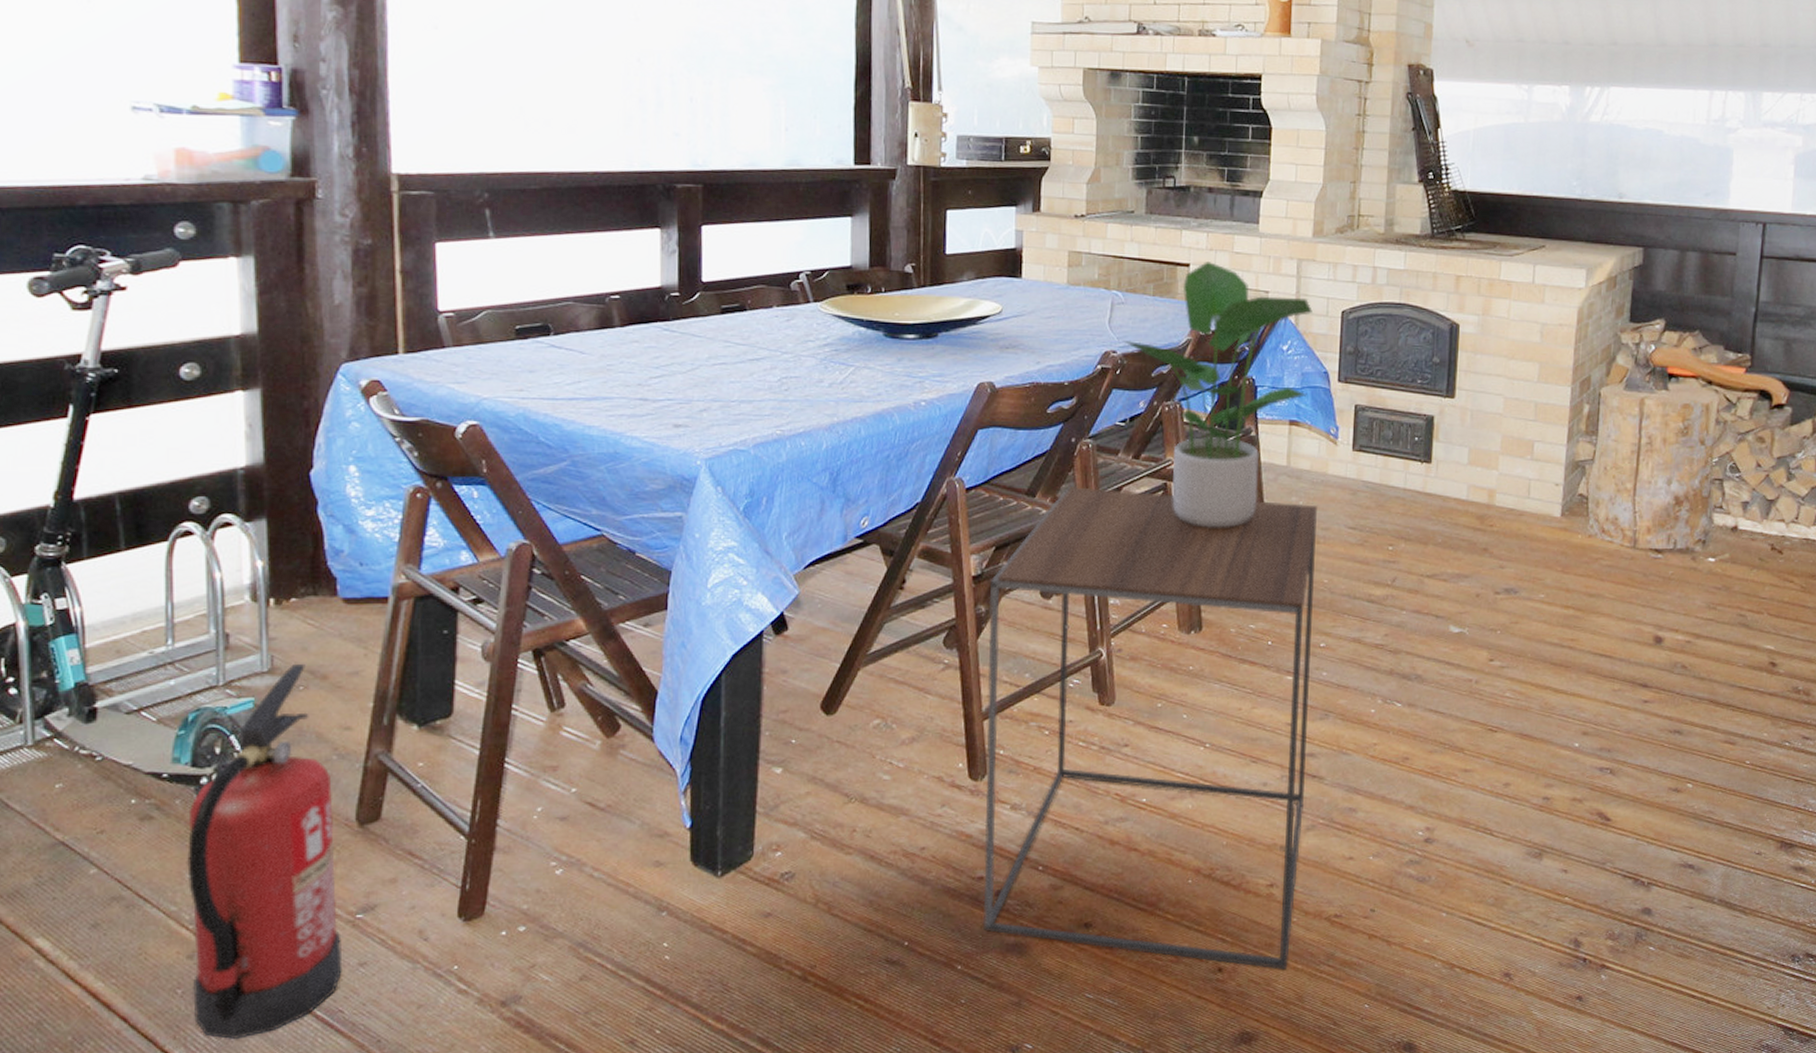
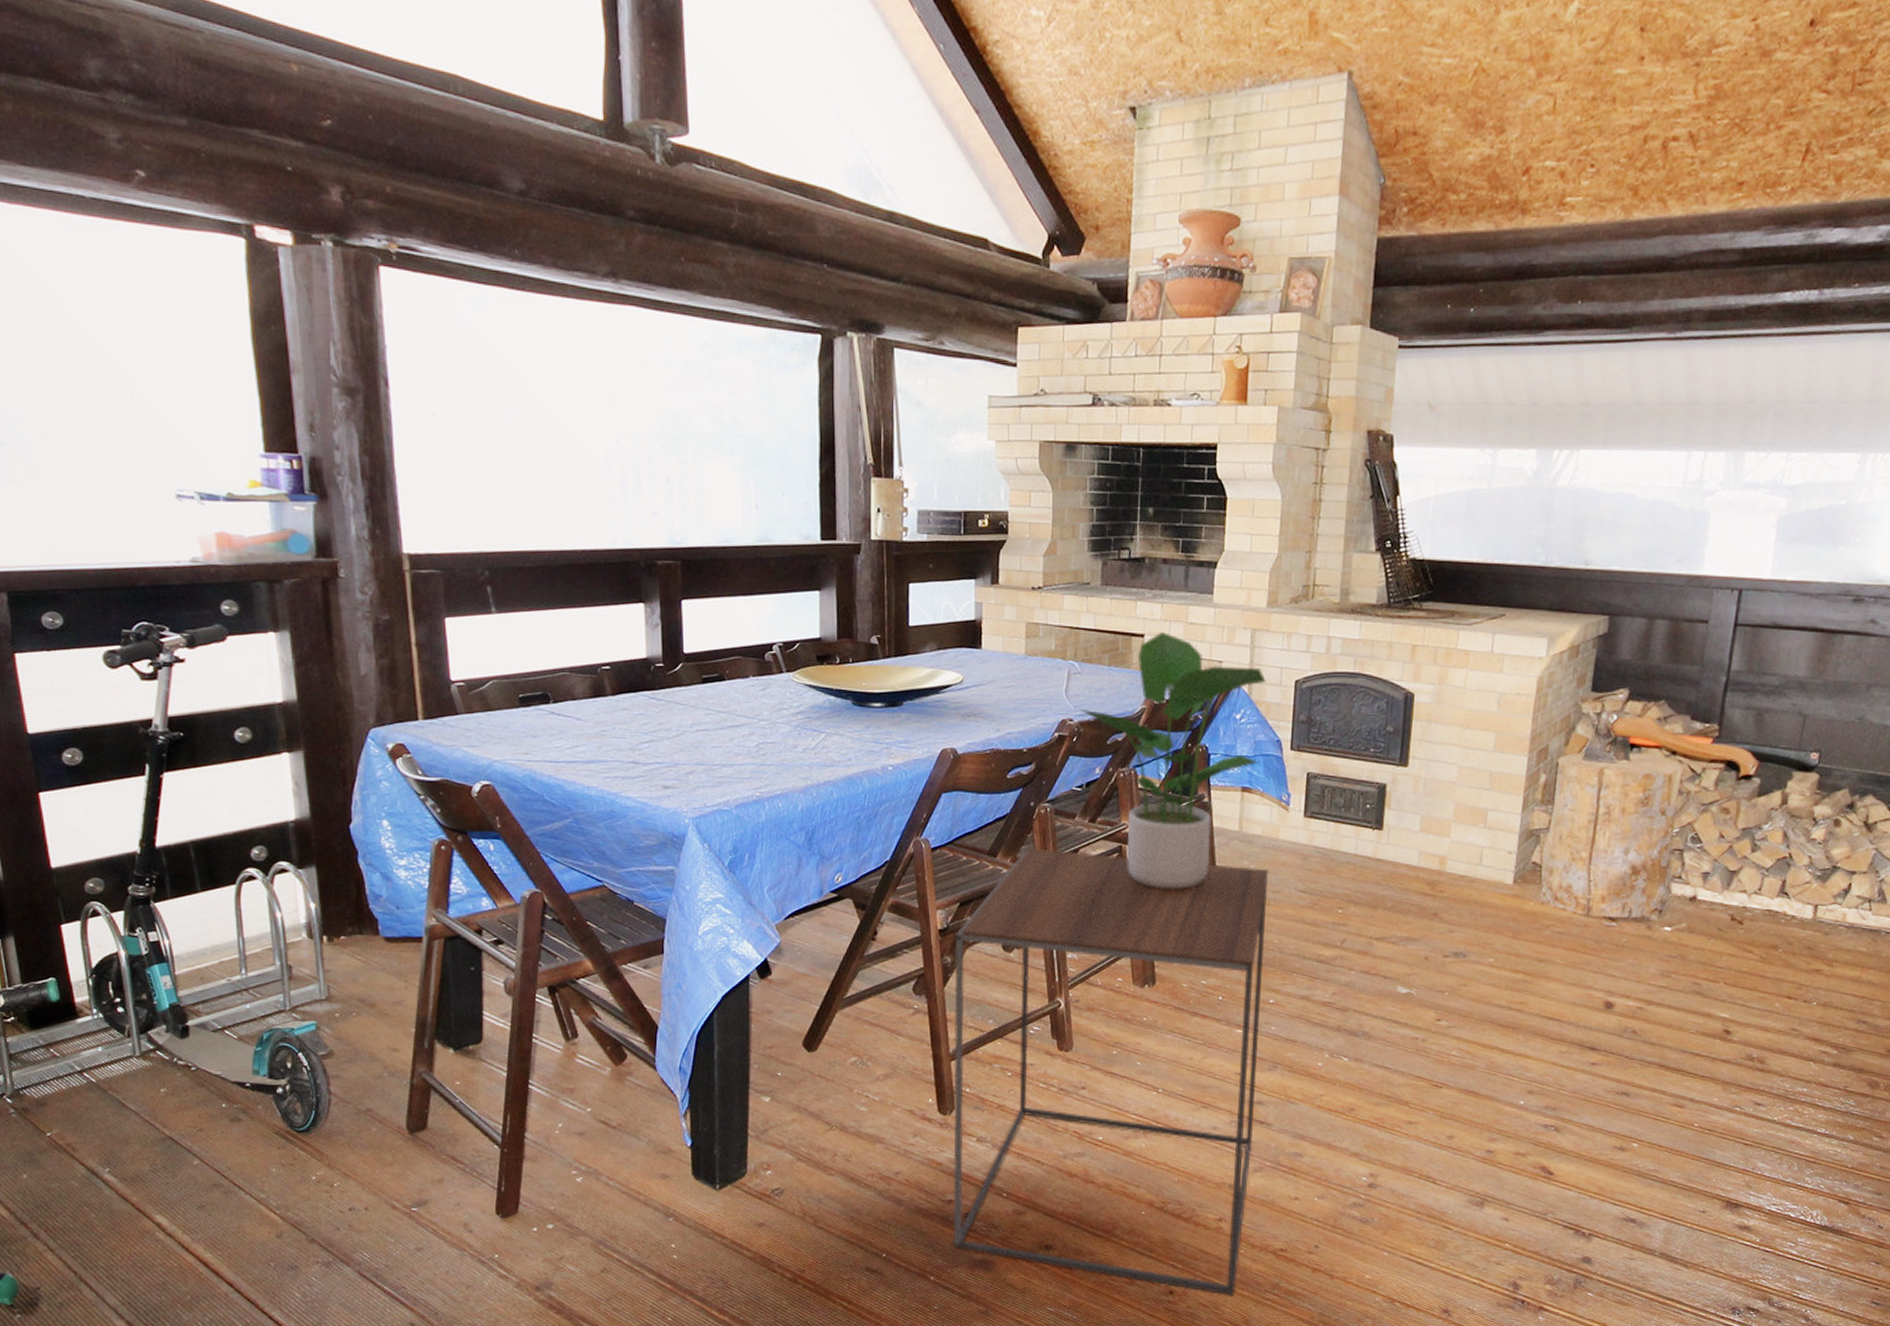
fire extinguisher: present [187,663,343,1040] -> none [269,992,403,1306]

